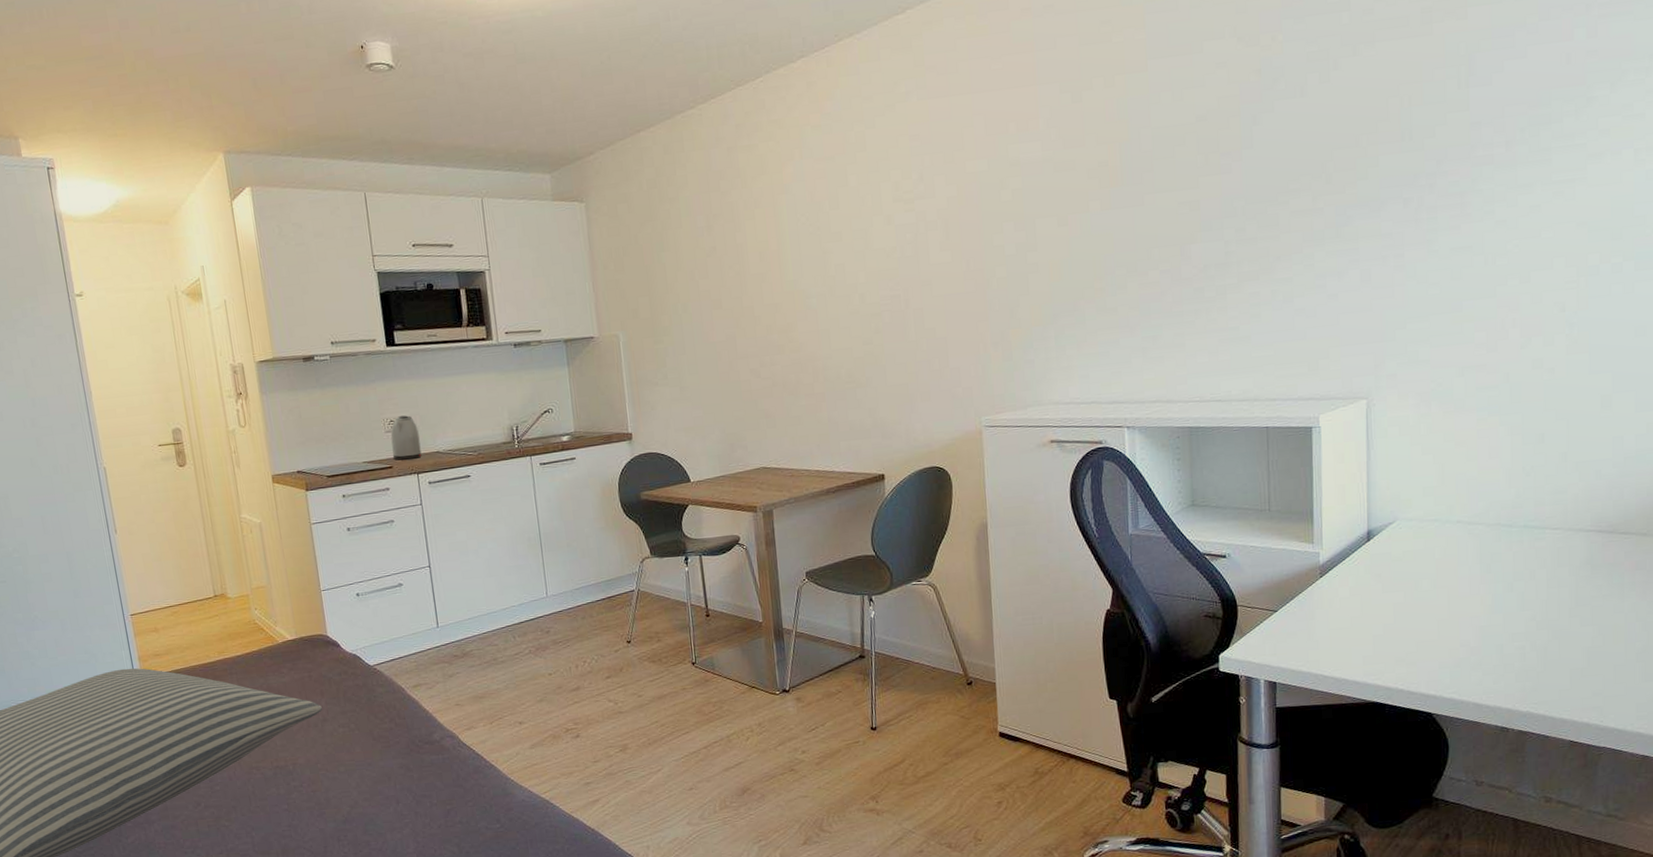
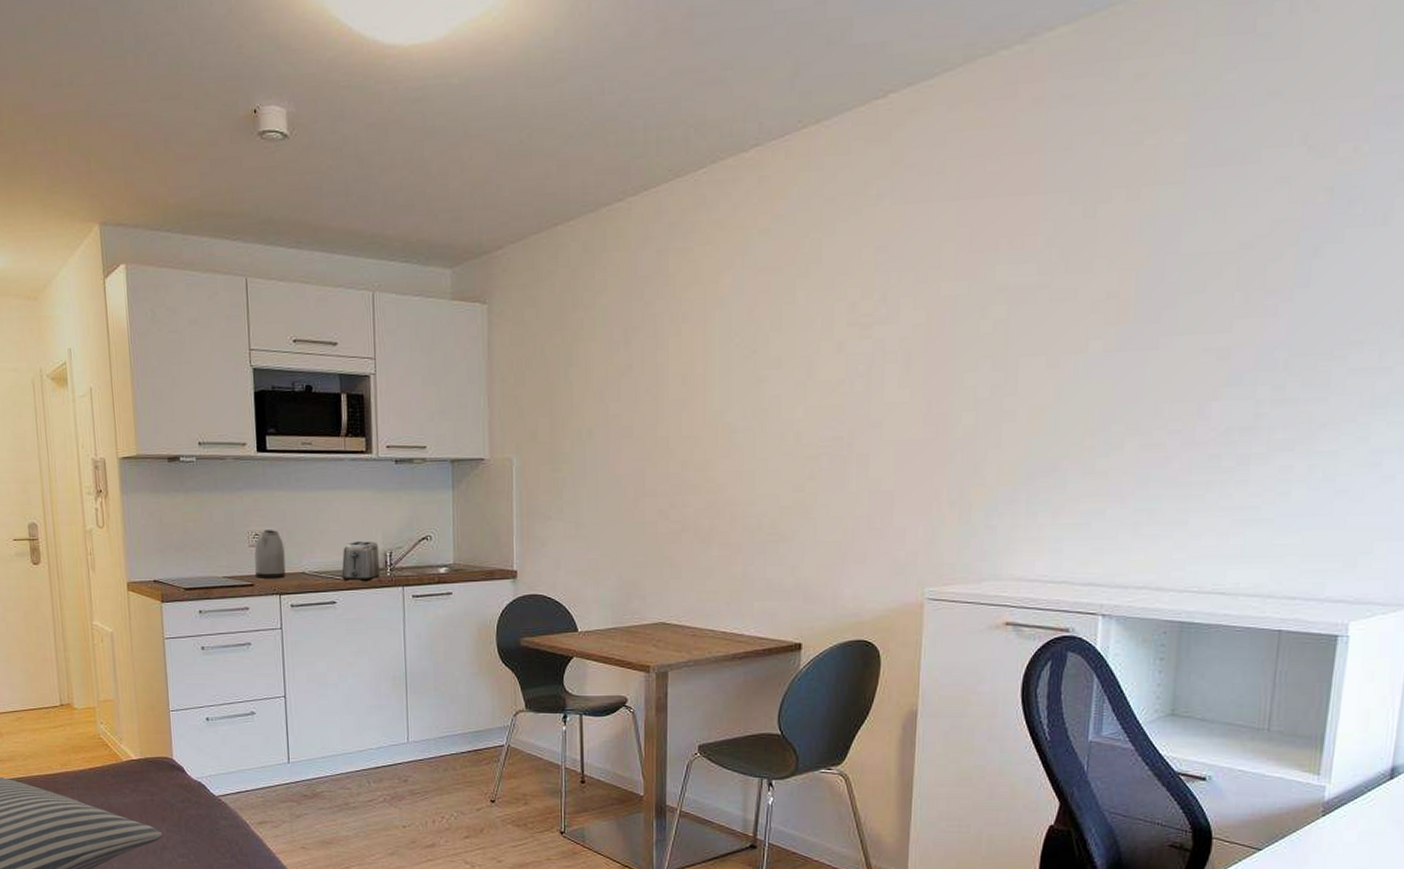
toaster: none [473,418,509,456] -> present [341,540,380,582]

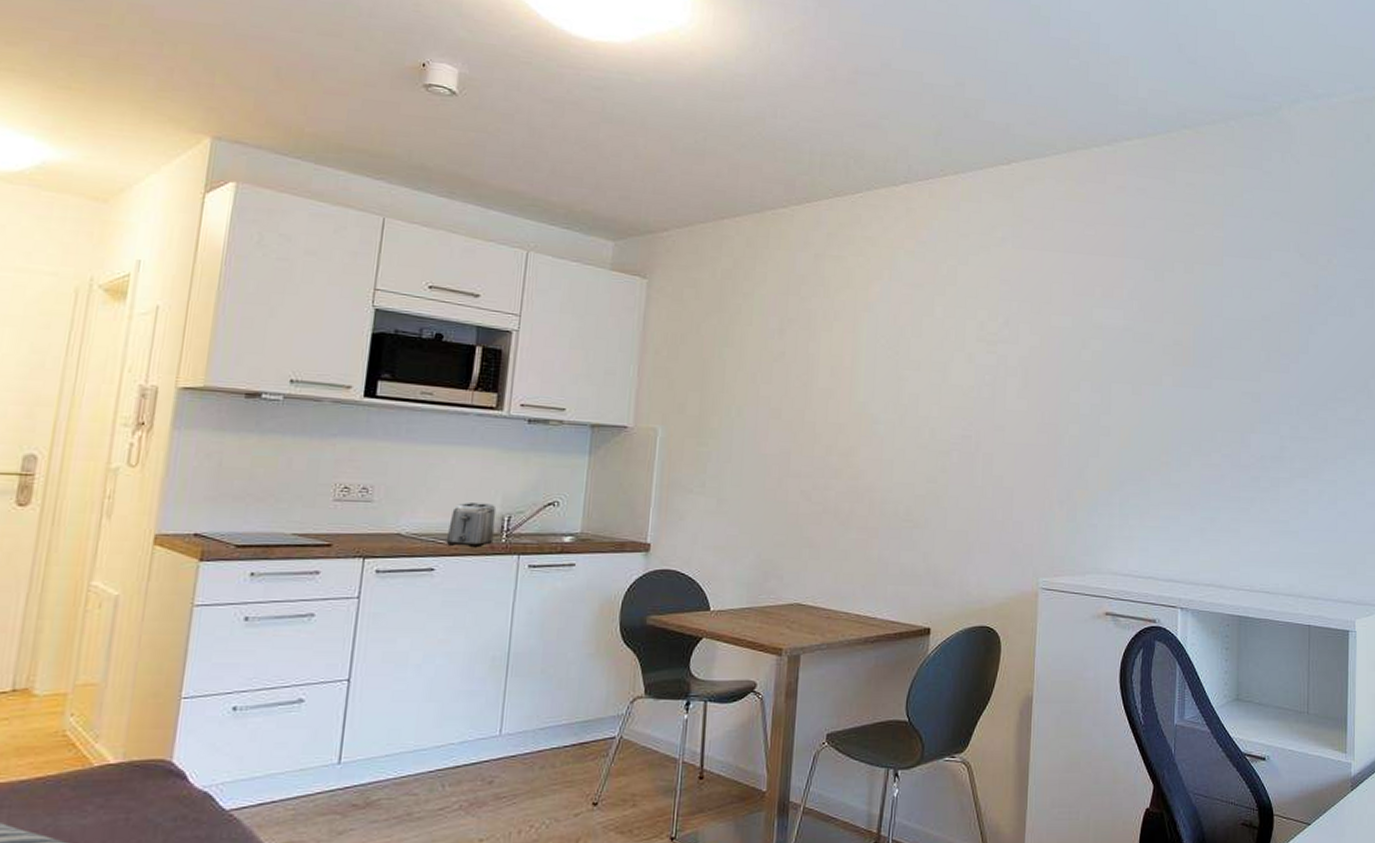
kettle: present [254,530,286,578] -> none [334,483,380,539]

